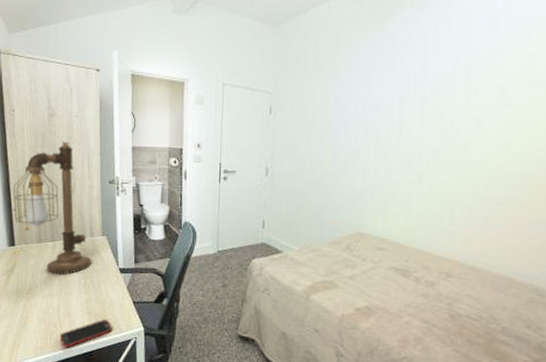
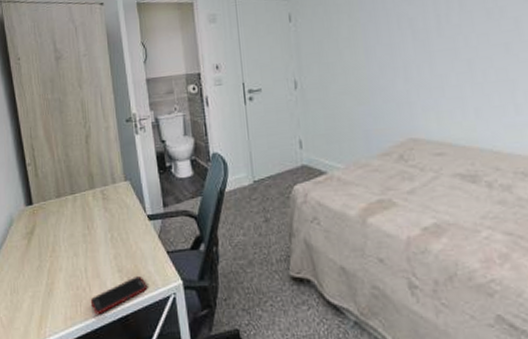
desk lamp: present [13,142,92,275] -> none [26,83,117,231]

